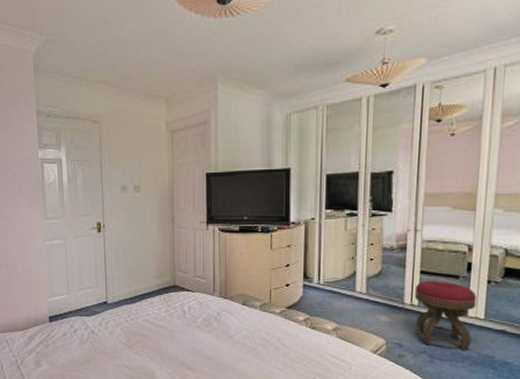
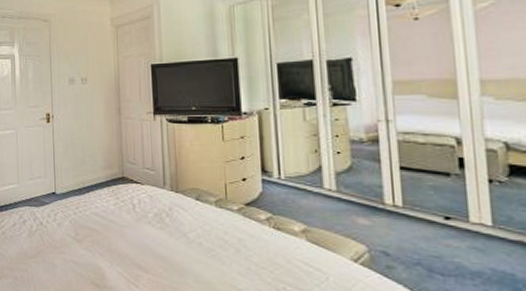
stool: present [414,280,477,351] -> none [395,178,480,266]

